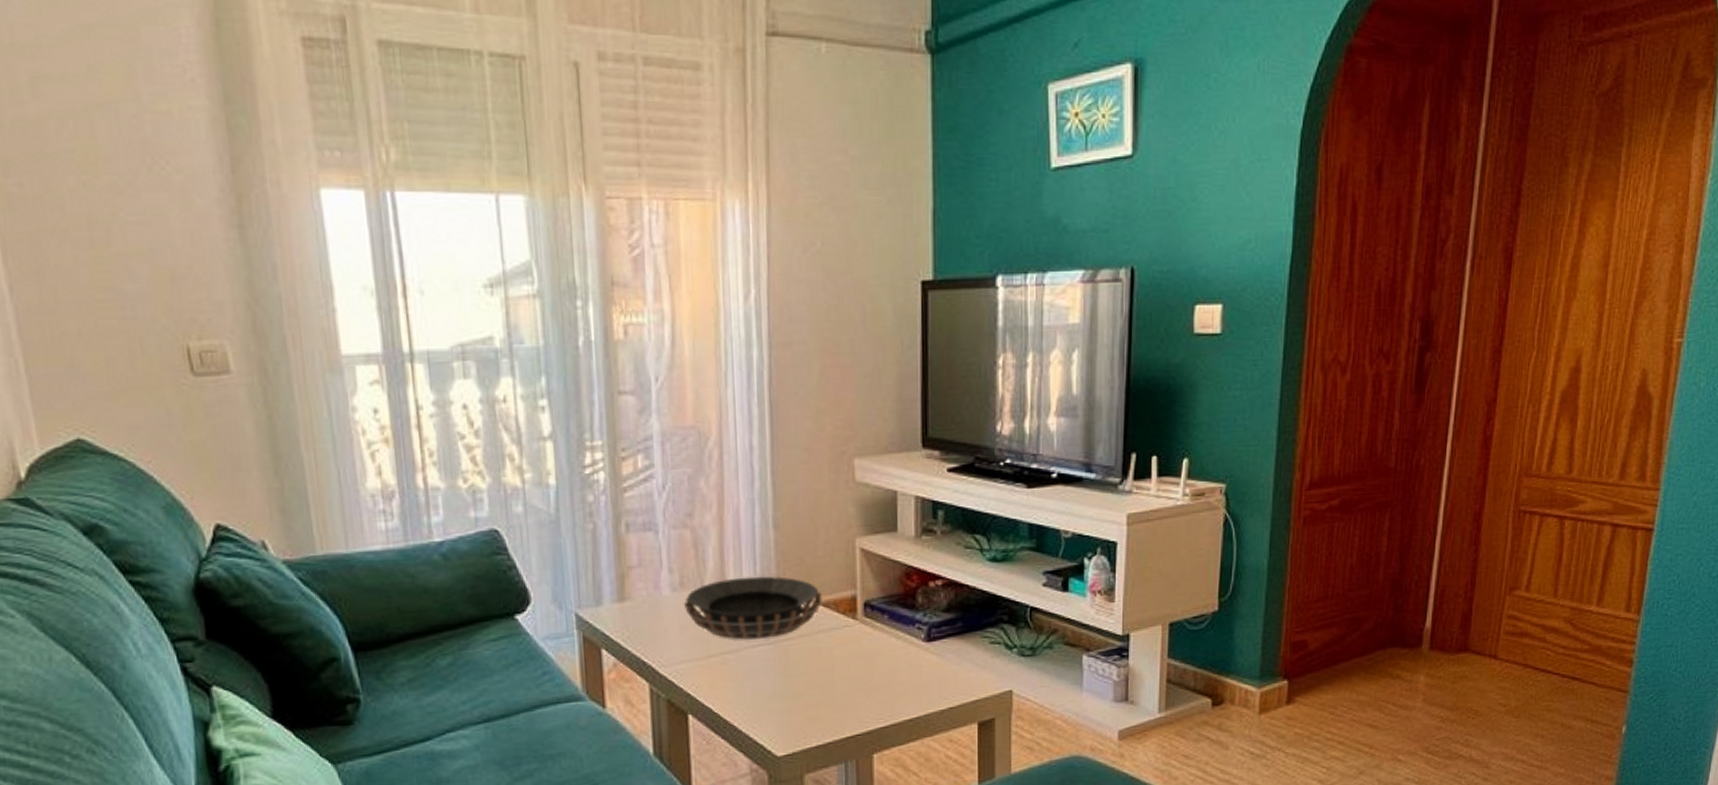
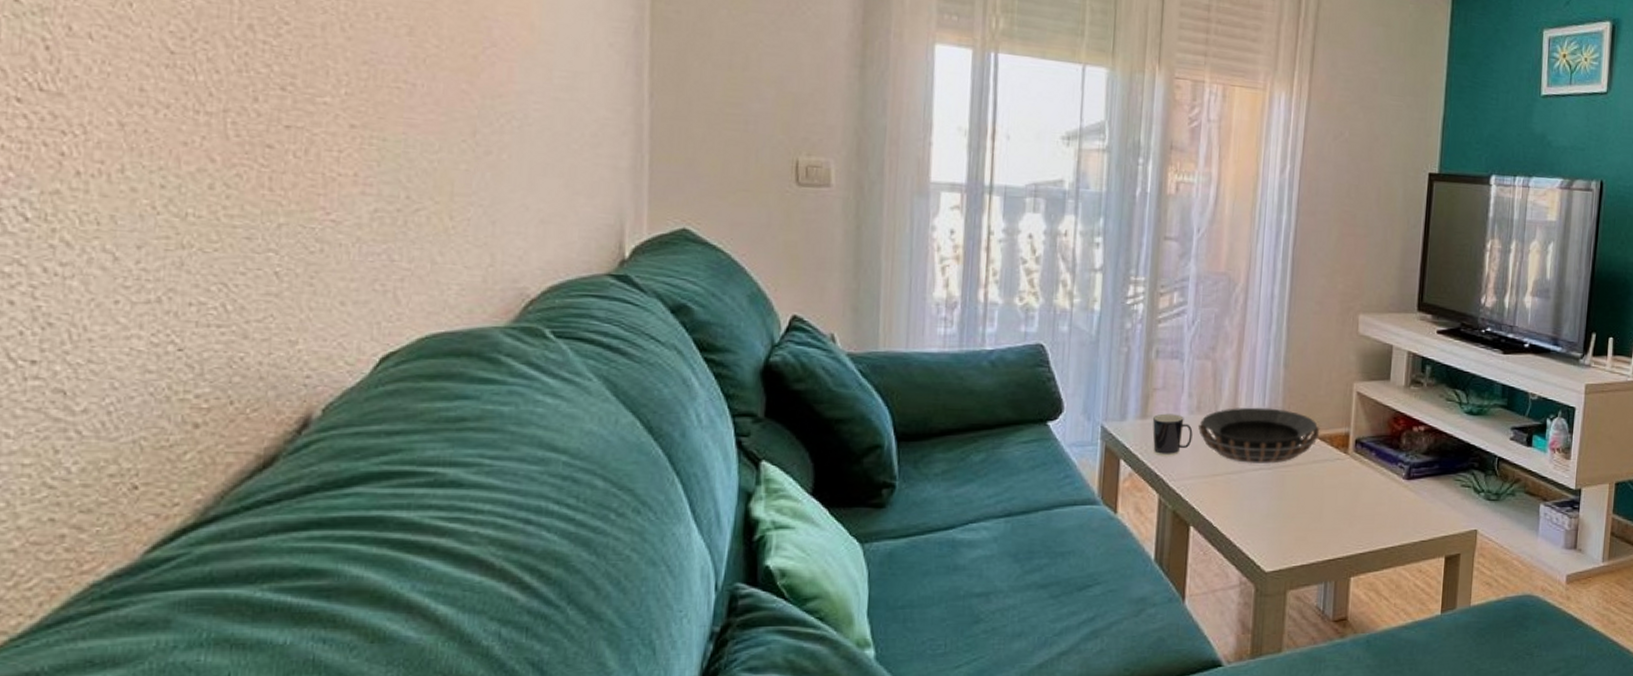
mug: none [631,593,679,642] -> present [1152,413,1193,457]

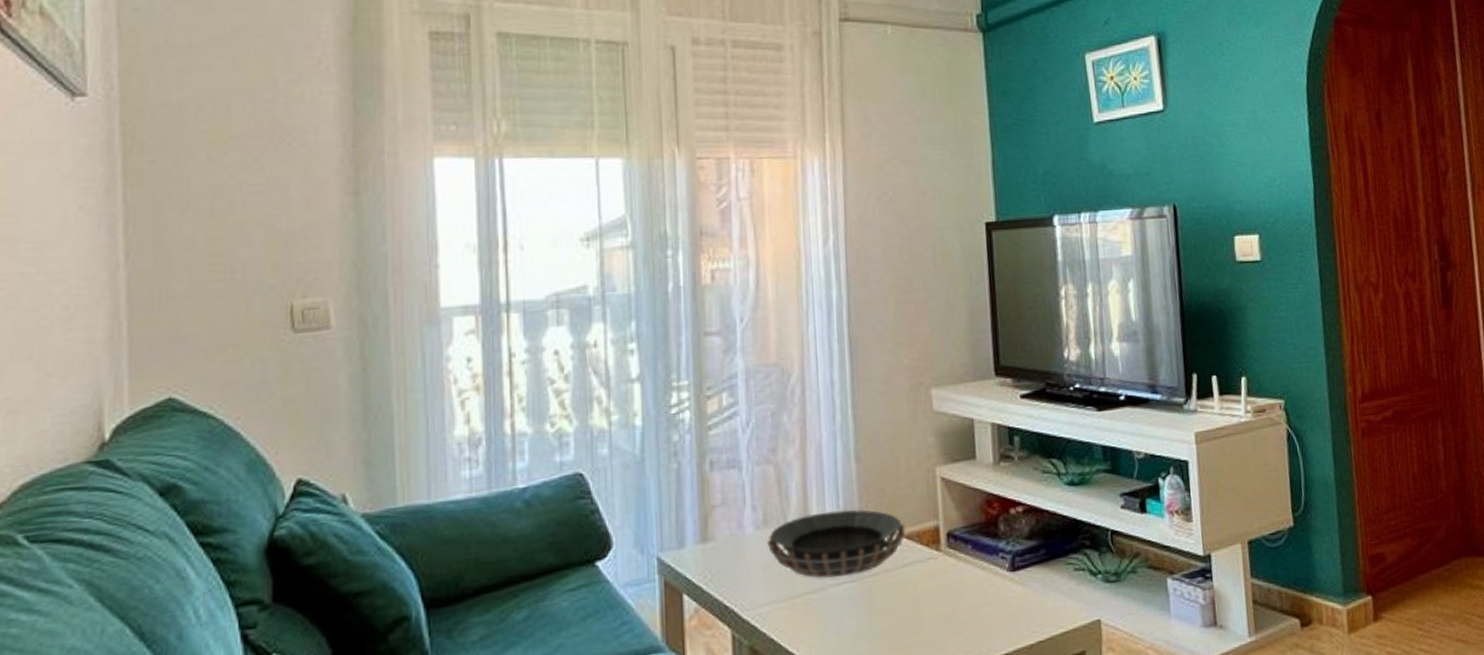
mug: present [1152,413,1193,457] -> none [714,532,762,585]

